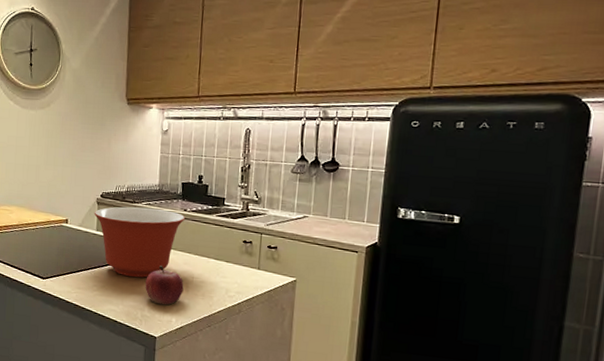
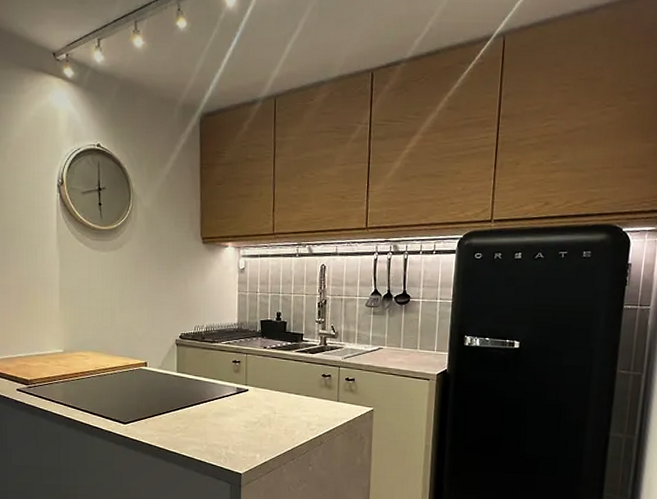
mixing bowl: present [94,206,186,278] -> none [173,346,266,417]
fruit: present [145,266,184,305] -> none [228,403,266,442]

